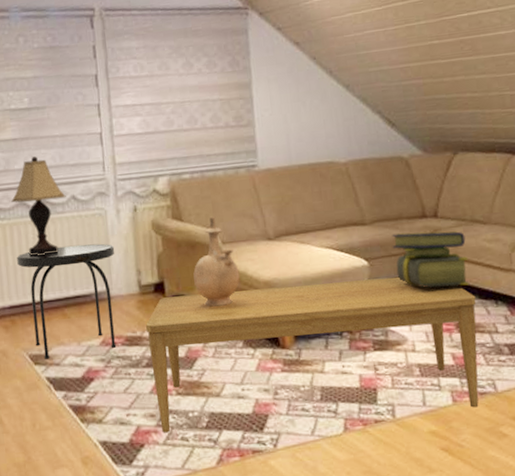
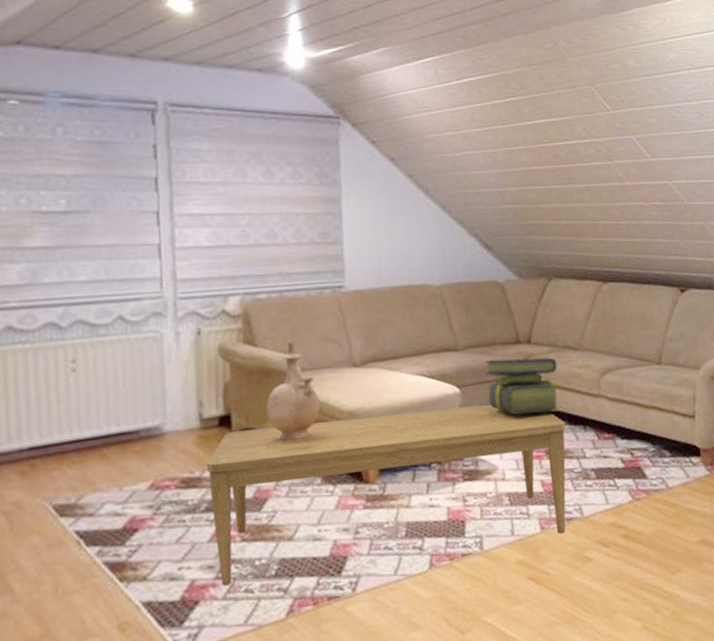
lamp: present [11,156,66,256] -> none [37,269,111,386]
side table: present [17,243,117,359] -> none [41,371,172,510]

